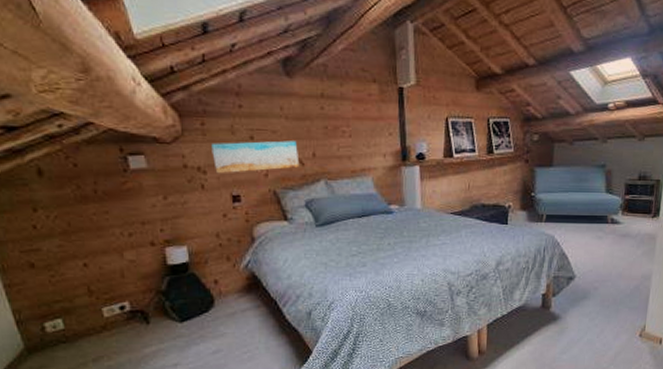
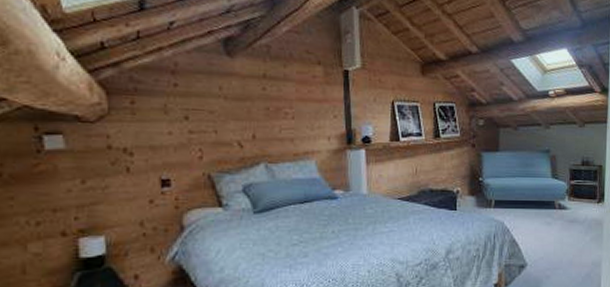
wall art: present [211,140,300,174] -> none [141,121,238,156]

